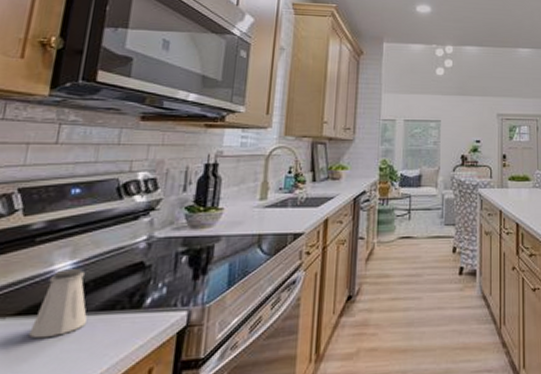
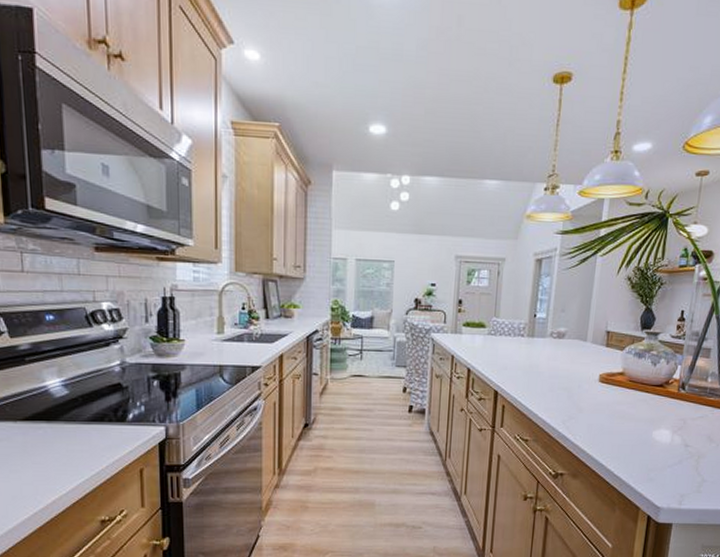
saltshaker: present [29,269,87,339] -> none [38,386,82,440]

